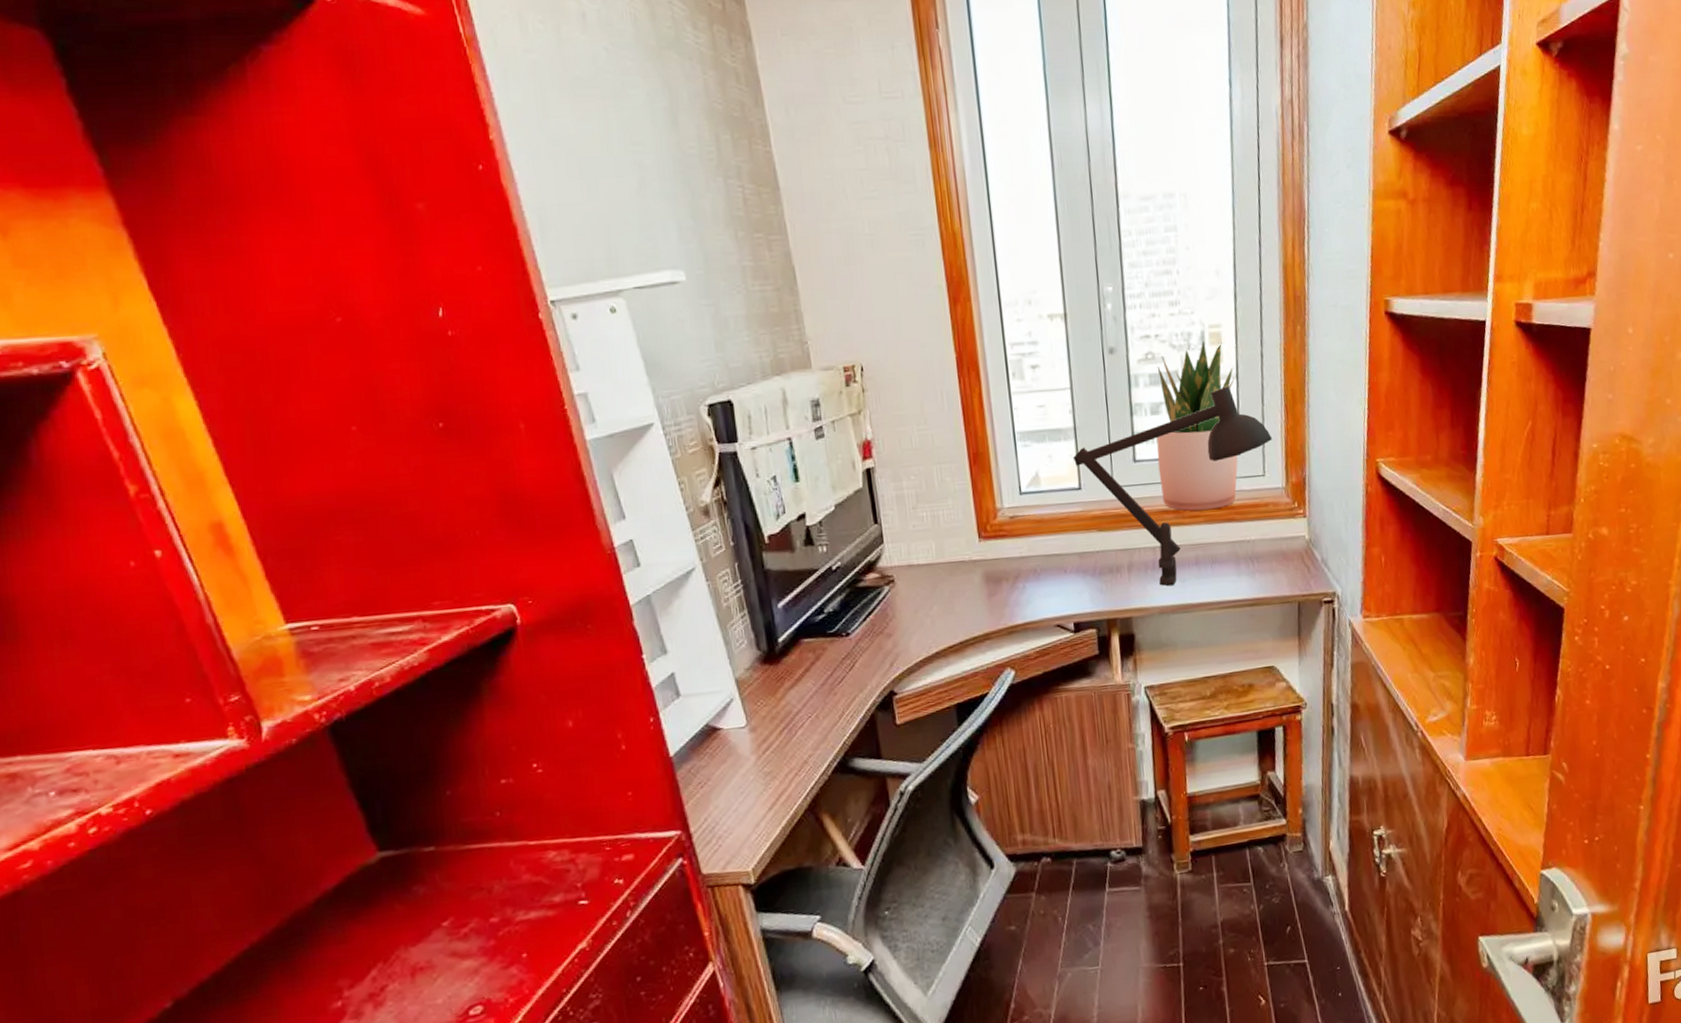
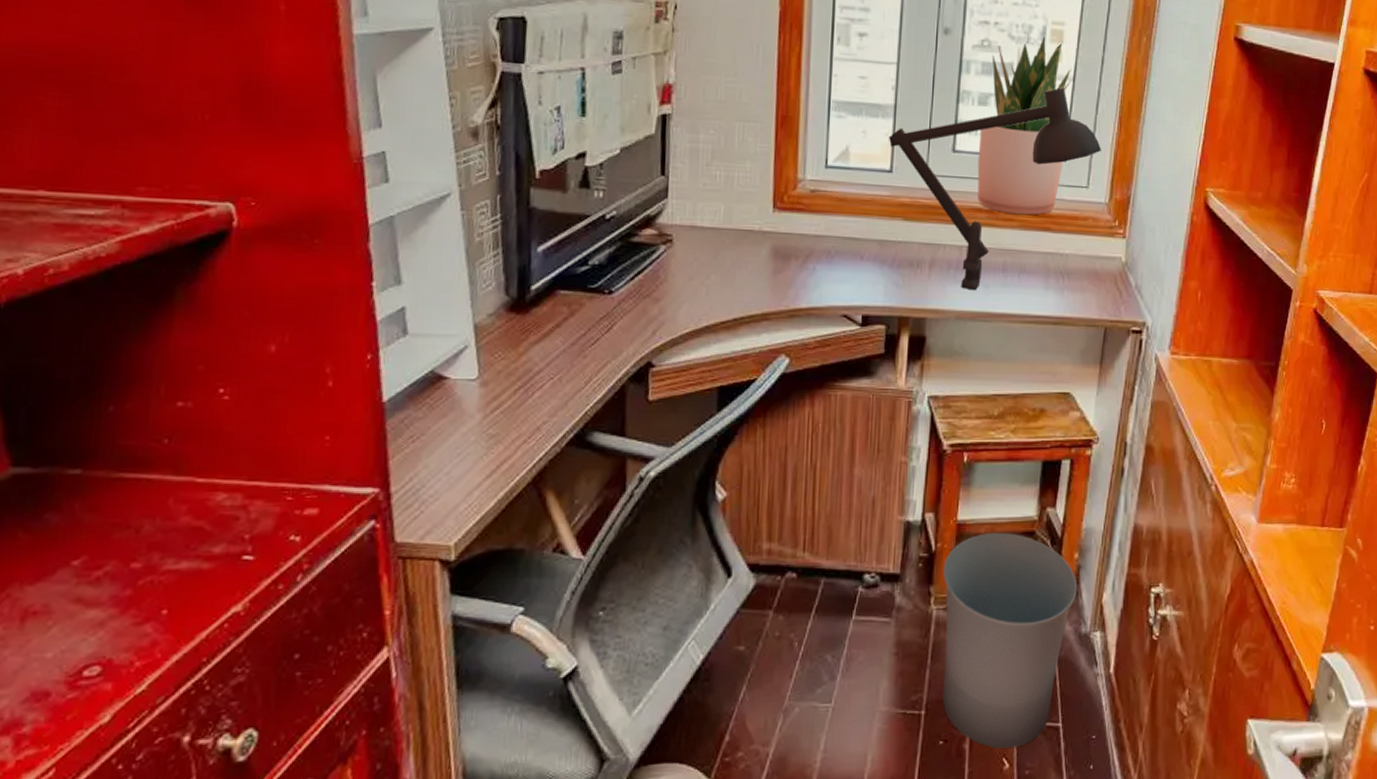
waste bin: none [1180,798,1306,988] -> present [943,533,1078,749]

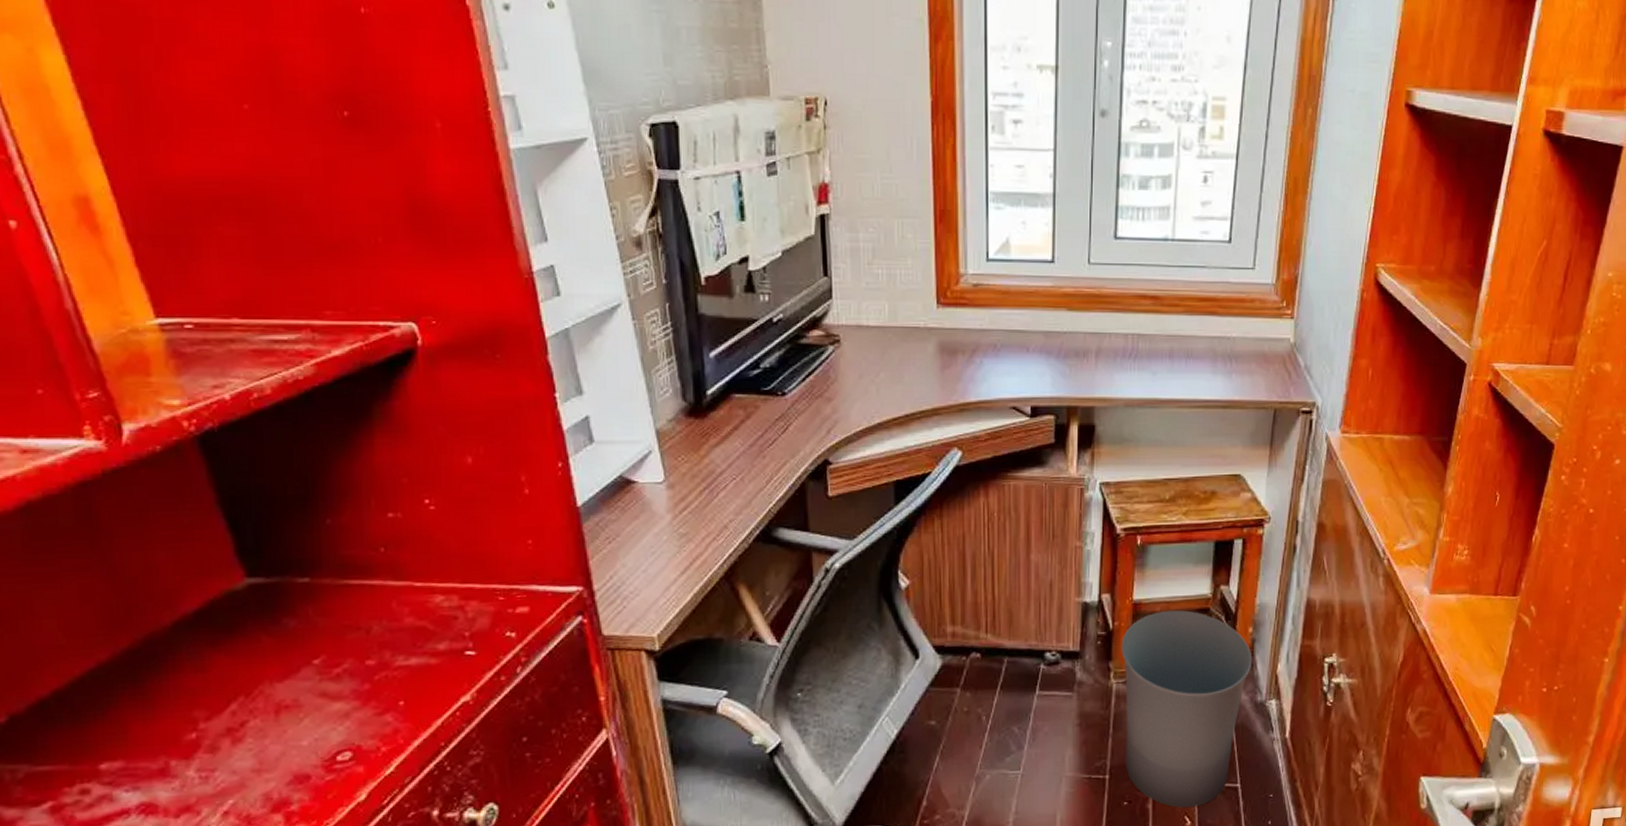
desk lamp: present [888,87,1102,291] -> none [1048,166,1268,378]
planter: present [977,37,1073,216] -> none [1140,114,1236,300]

